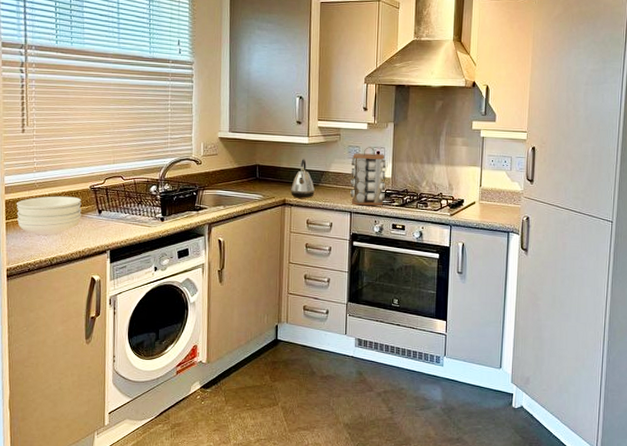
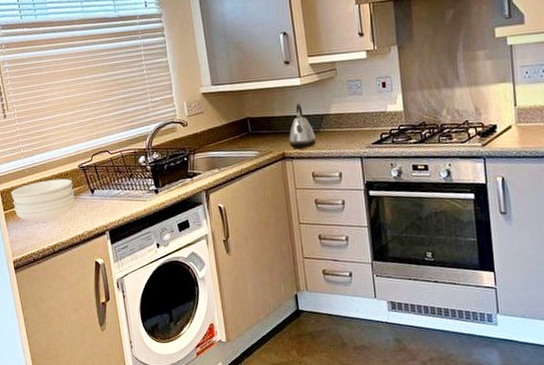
spice rack: present [350,146,386,206] -> none [353,77,399,149]

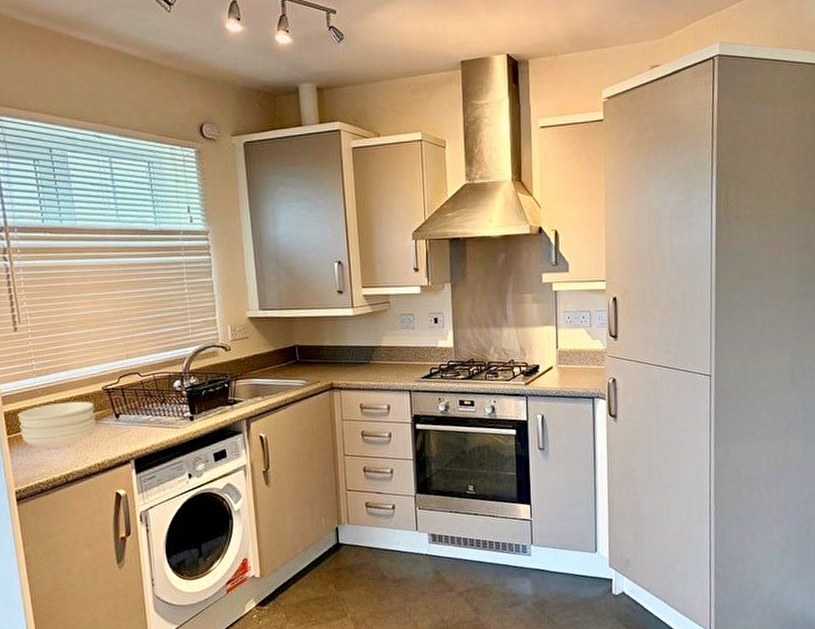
kettle: present [288,102,317,149] -> none [337,333,367,380]

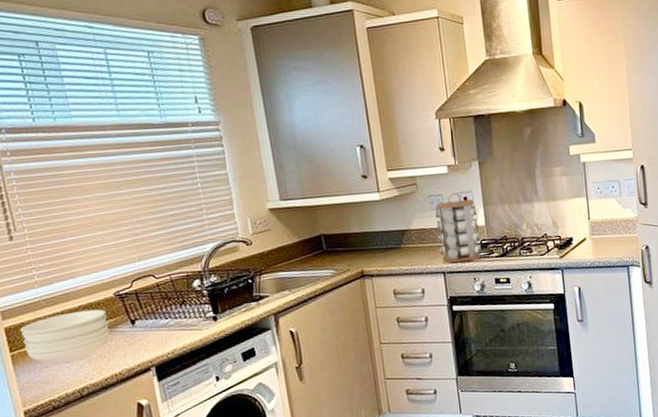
spice rack: none [405,312,448,383] -> present [435,192,482,264]

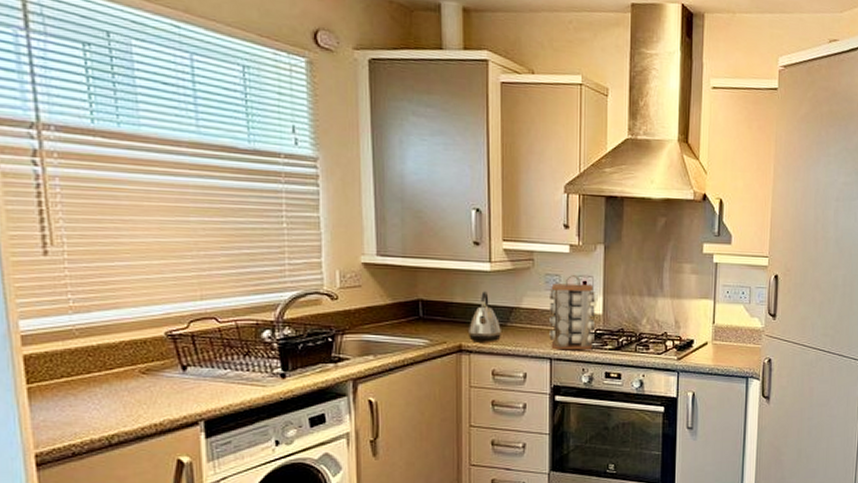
bowl: present [19,309,110,364] -> none [42,347,154,404]
kettle: none [366,218,398,267] -> present [467,290,503,343]

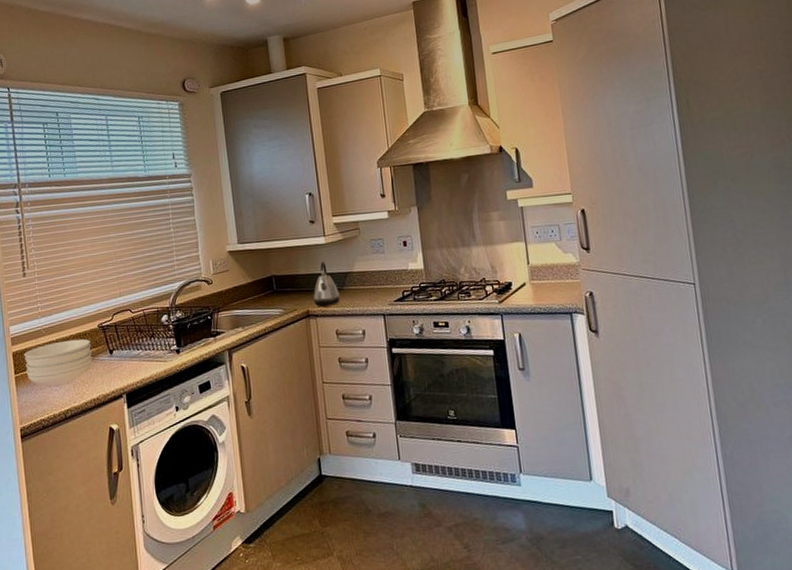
bowl: none [42,347,154,404] -> present [23,338,92,387]
spice rack: present [549,274,595,350] -> none [376,236,420,307]

